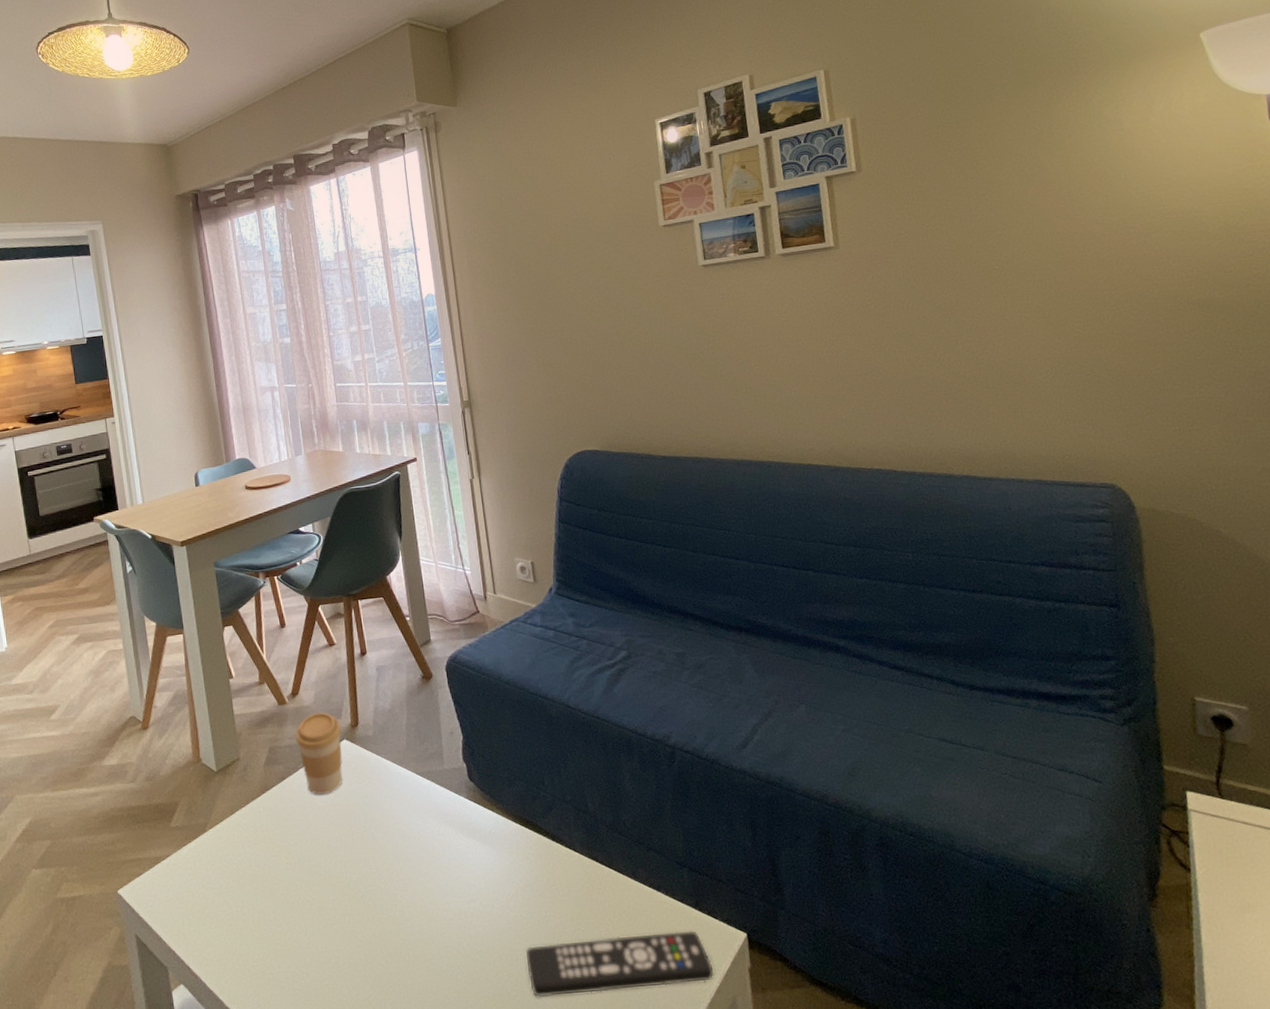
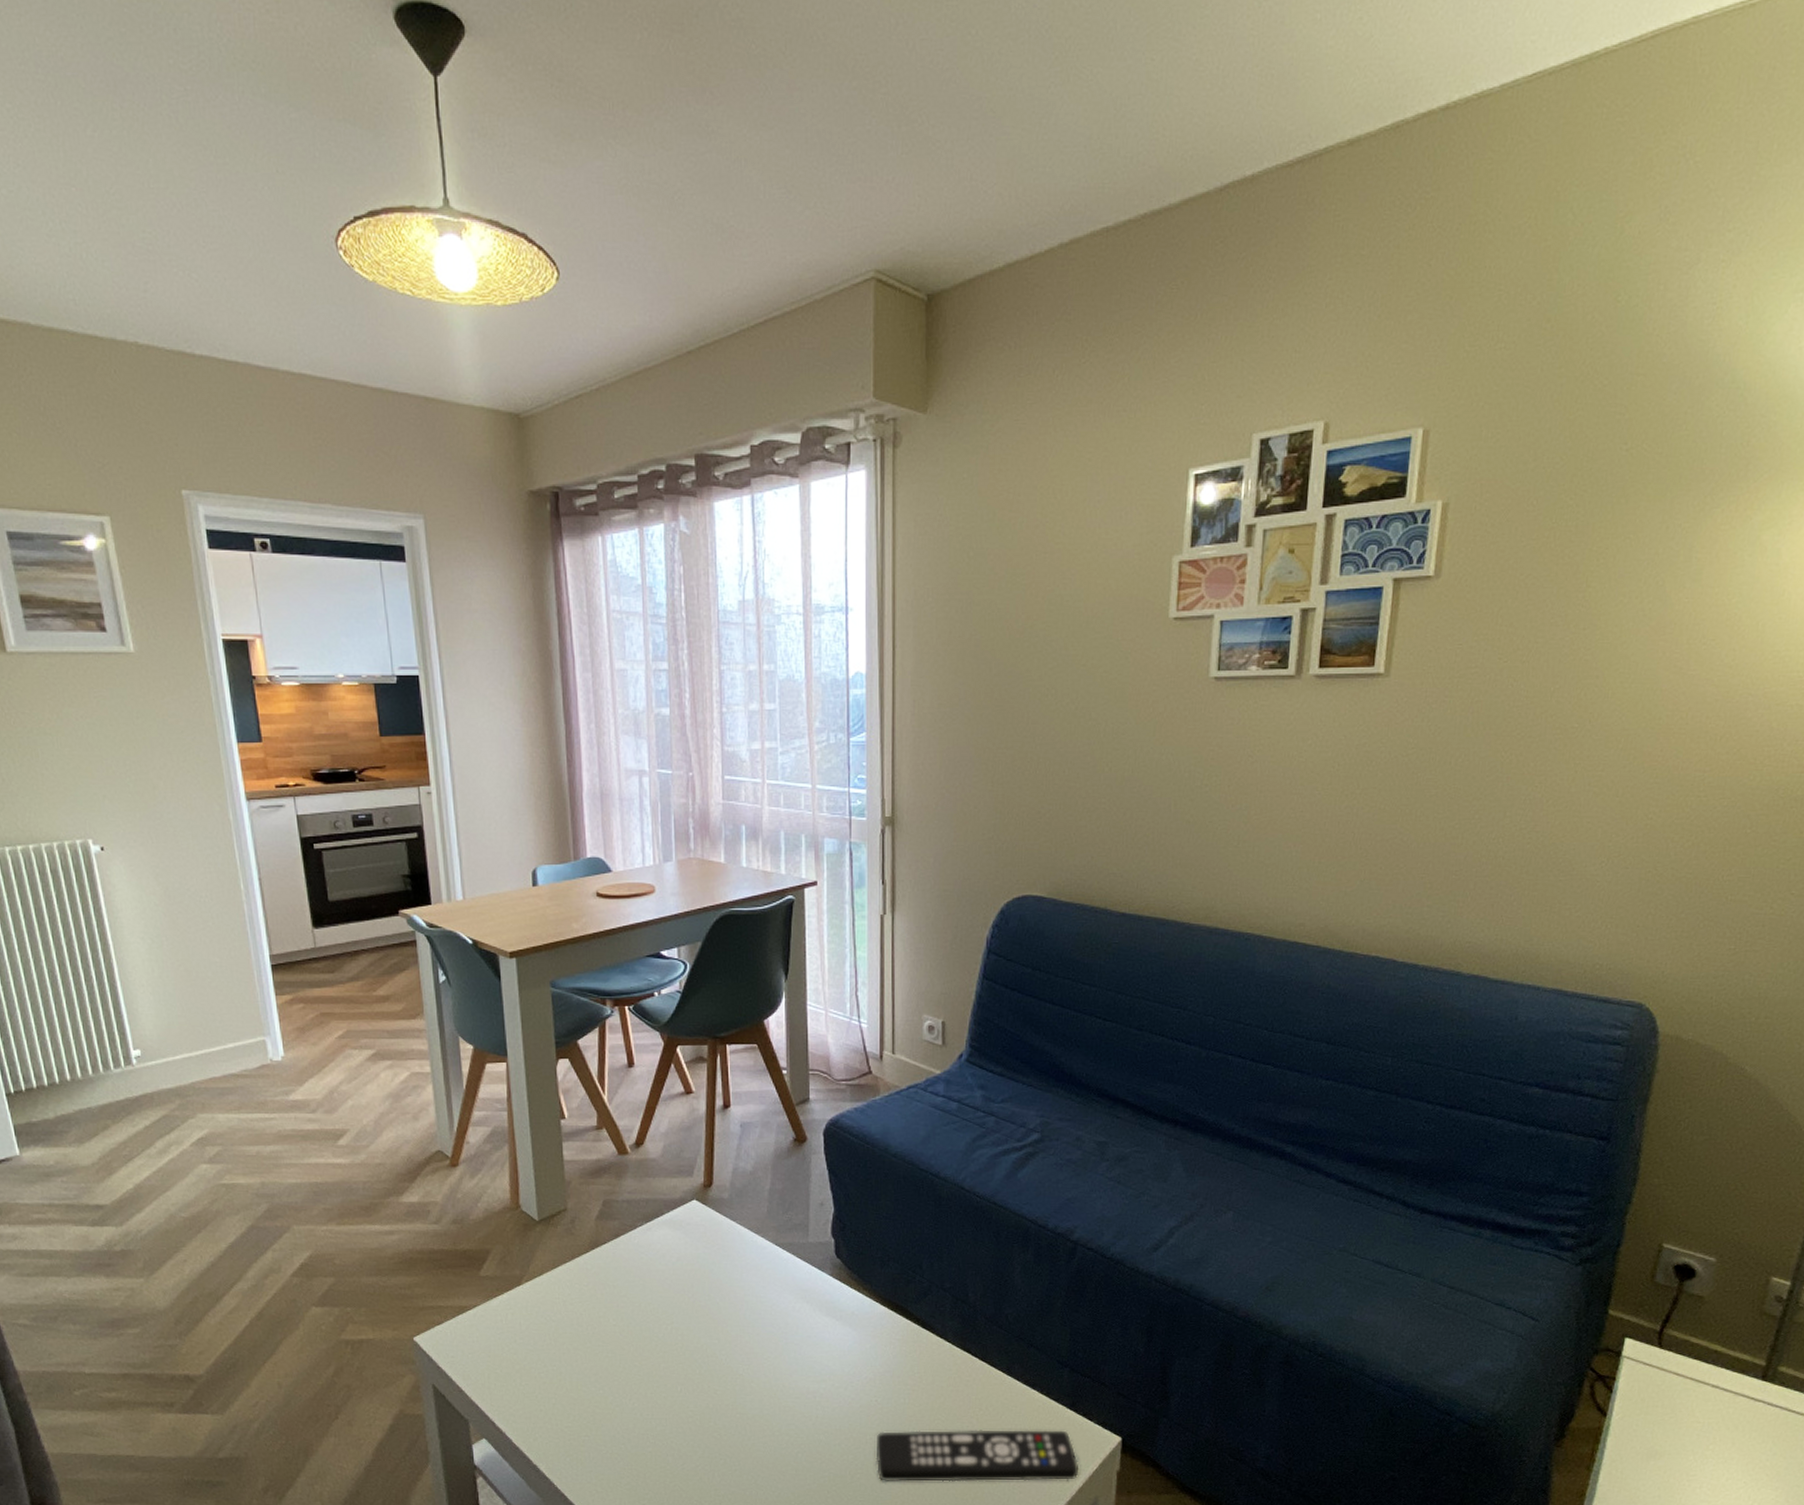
coffee cup: present [295,712,343,795] -> none [635,1167,691,1258]

